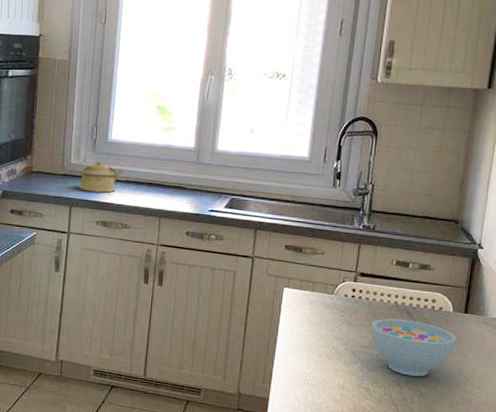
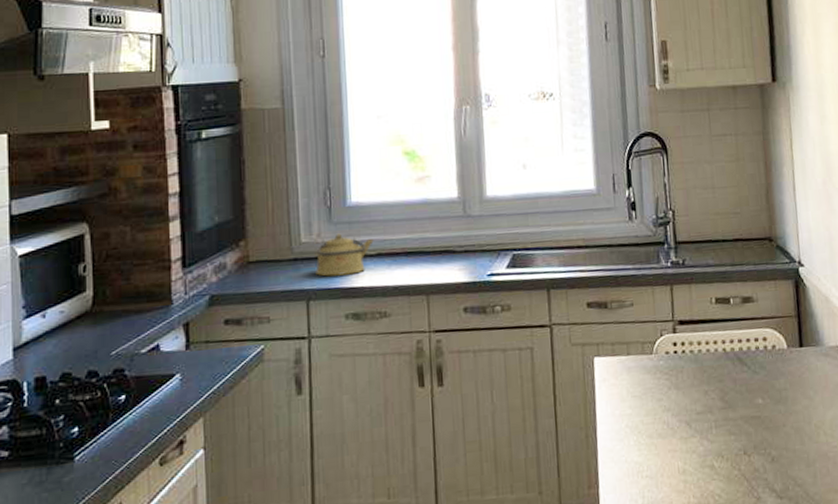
bowl: present [370,318,458,377] -> none [701,368,799,439]

